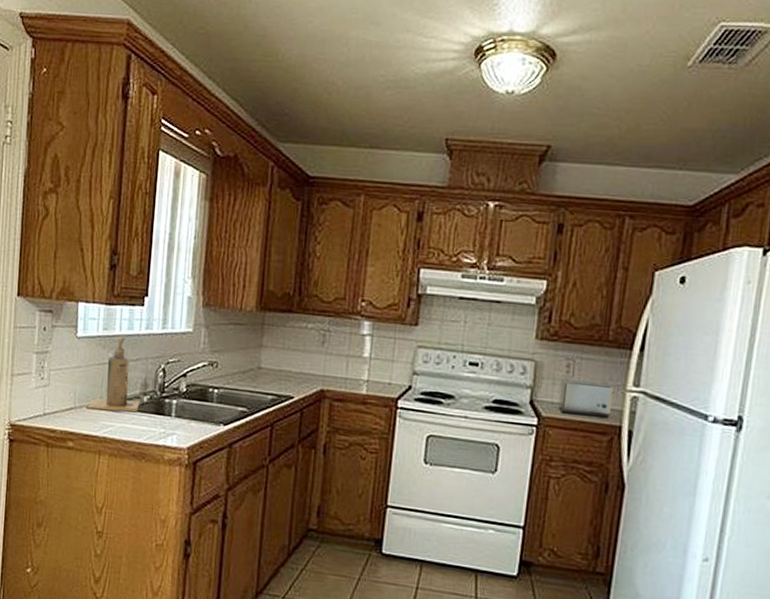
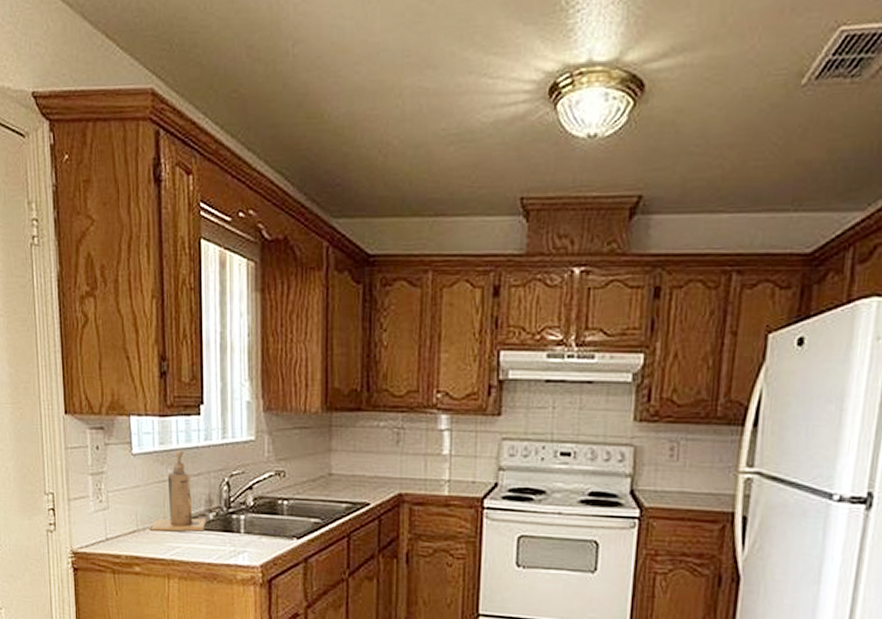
toaster: present [558,377,614,419] -> none [662,462,725,505]

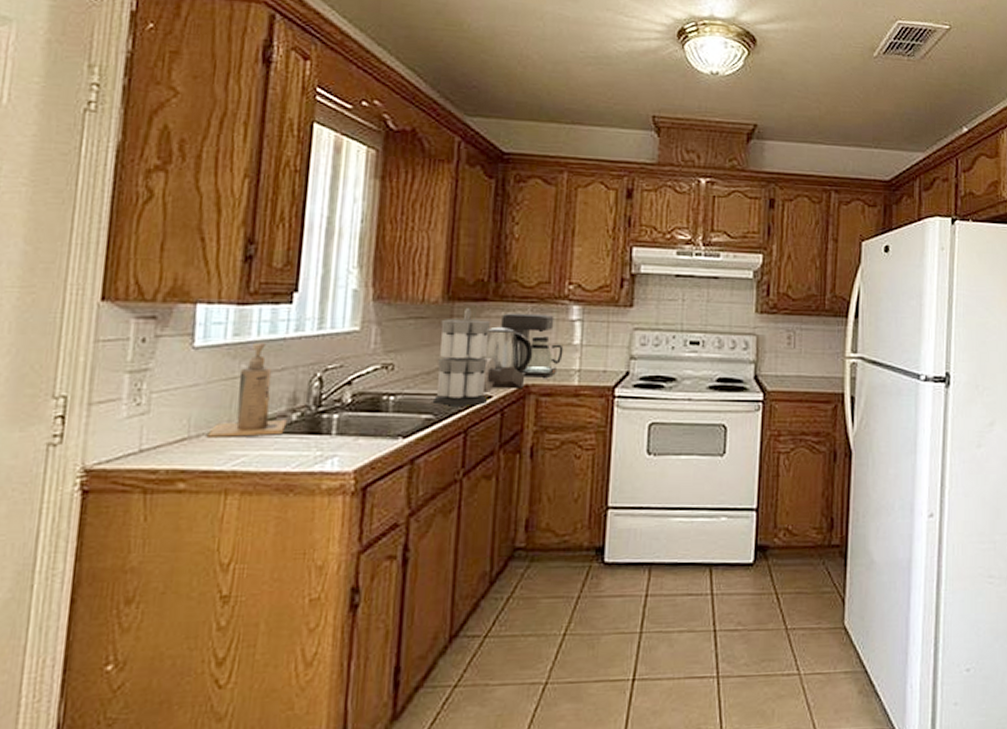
spice rack: none [320,417,365,512] -> present [434,307,490,406]
paper towel holder: none [345,466,399,503] -> present [464,357,525,396]
kettle: none [357,436,405,483] -> present [480,326,533,374]
coffee maker: none [375,422,433,487] -> present [501,313,564,378]

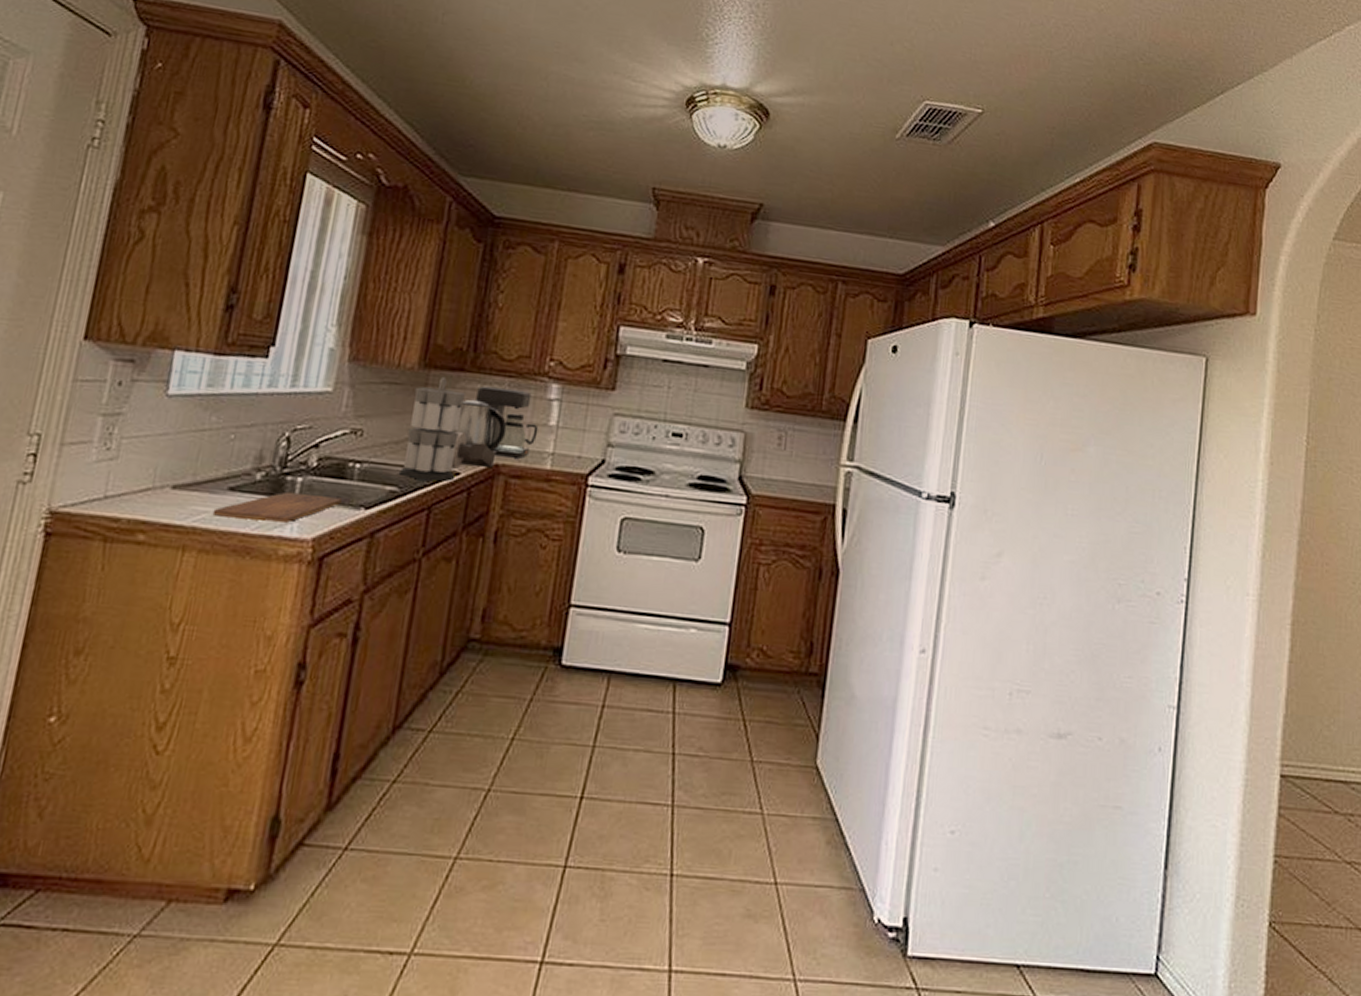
soap dispenser: present [208,342,287,437] -> none [172,395,251,494]
cutting board: none [251,429,381,460] -> present [212,491,343,524]

